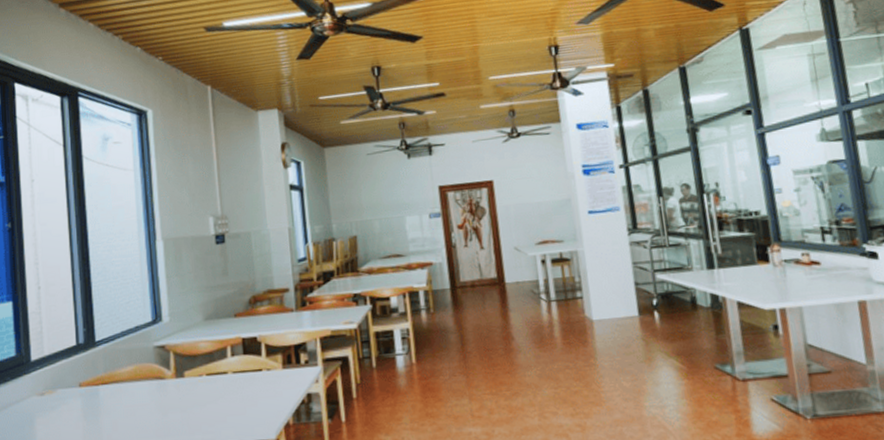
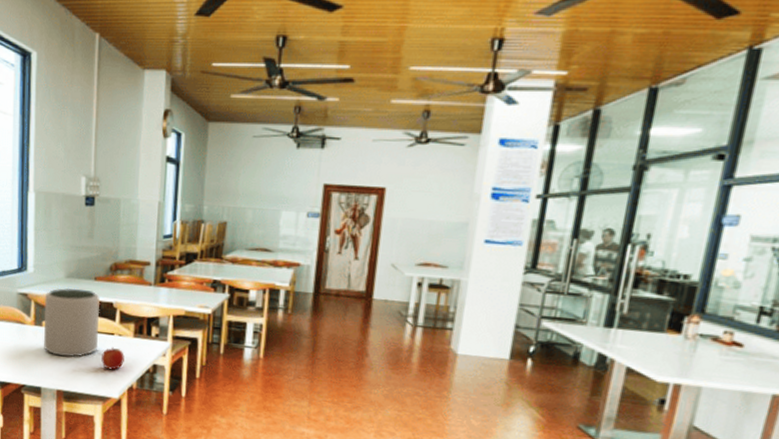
plant pot: none [183,328,246,407] -> present [43,287,101,357]
fruit: none [252,384,277,410] -> present [101,347,125,370]

